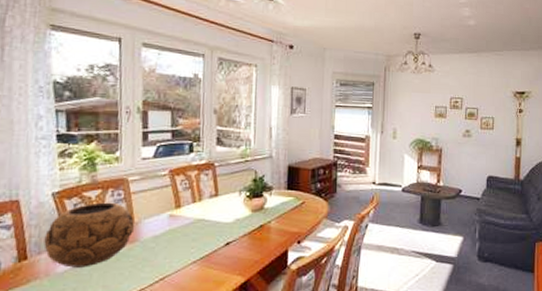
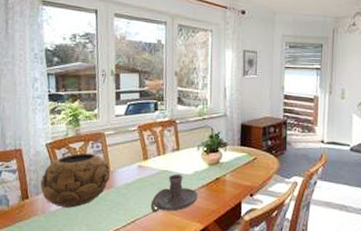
candle holder: none [183,222,240,267] -> present [150,174,198,212]

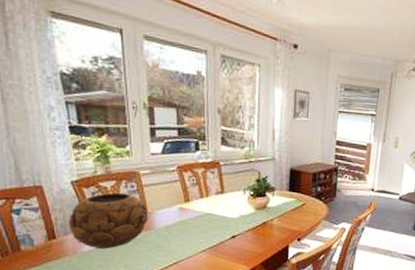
candle holder: present [150,174,198,212] -> none [194,217,245,254]

